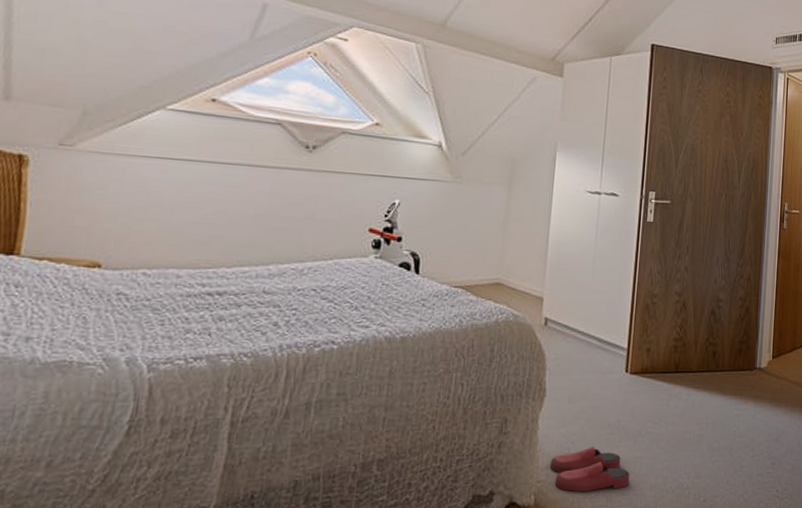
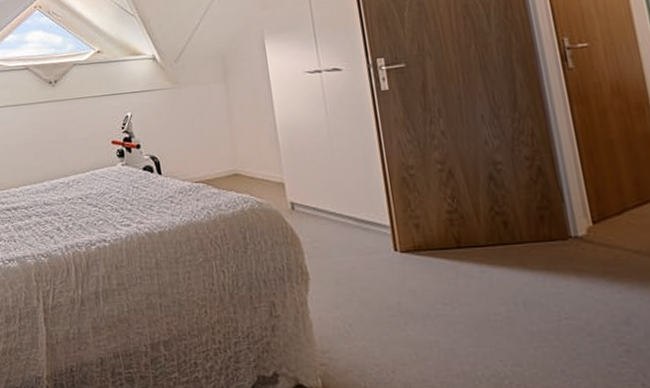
slippers: present [549,446,630,493] -> none [329,329,429,378]

